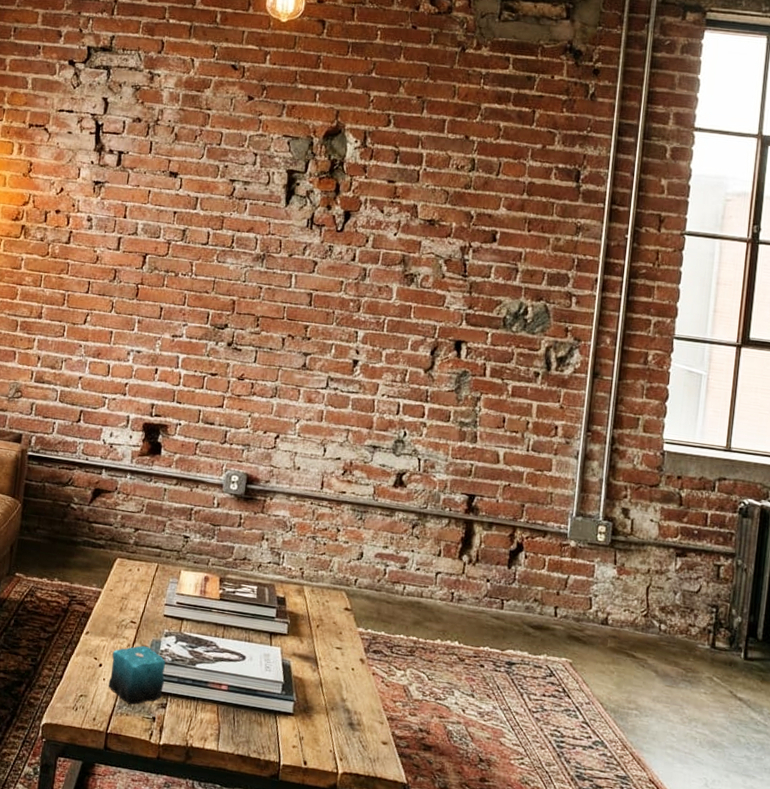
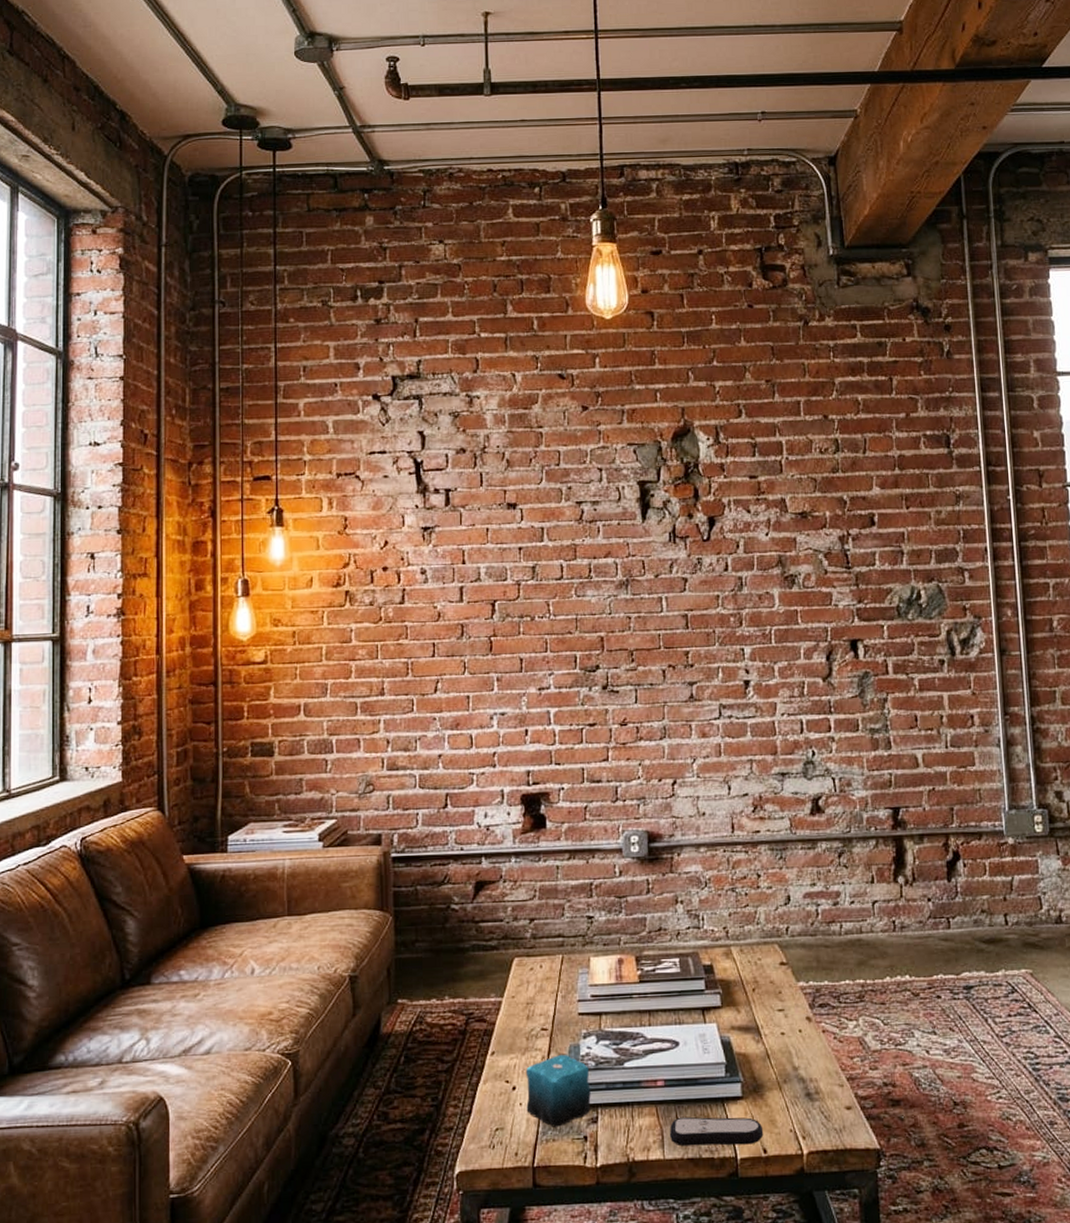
remote control: none [225,719,307,755] -> present [669,1116,764,1147]

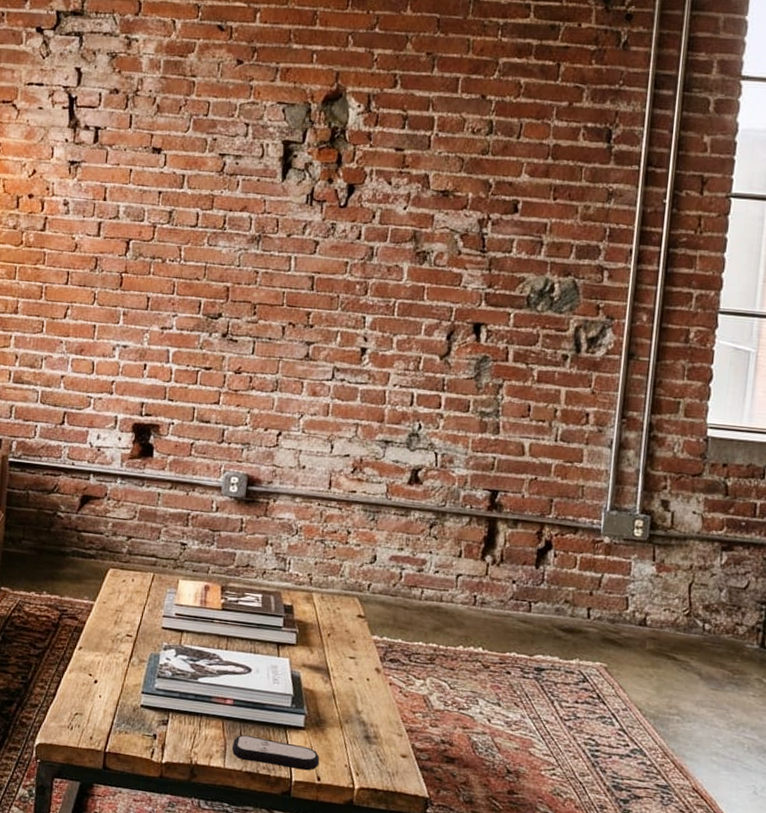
candle: present [526,1054,591,1127] -> none [104,659,165,722]

